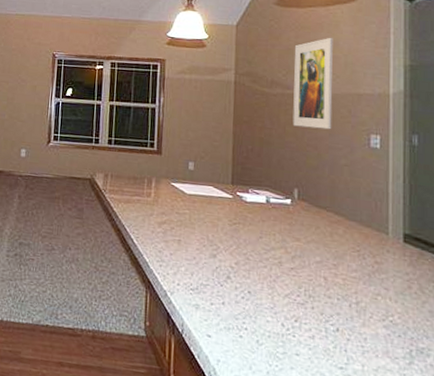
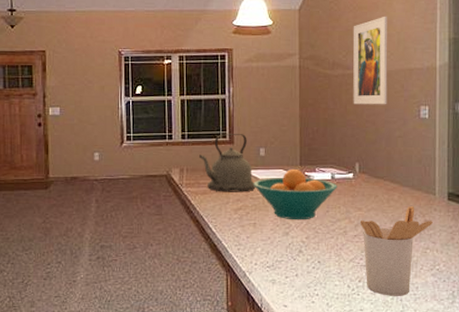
kettle: none [125,143,183,206] -> present [199,134,256,192]
fruit bowl: none [180,187,273,244] -> present [254,168,337,220]
utensil holder: none [297,243,385,346] -> present [359,205,433,296]

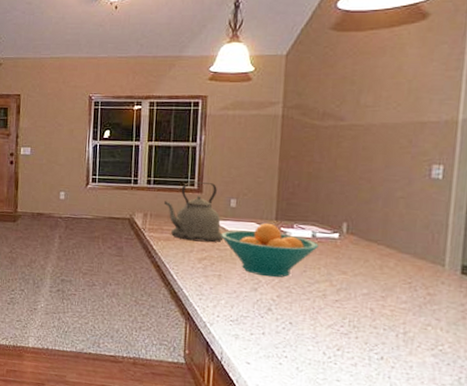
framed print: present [353,16,388,105] -> none [345,62,397,162]
utensil holder: present [359,205,433,296] -> none [343,275,438,374]

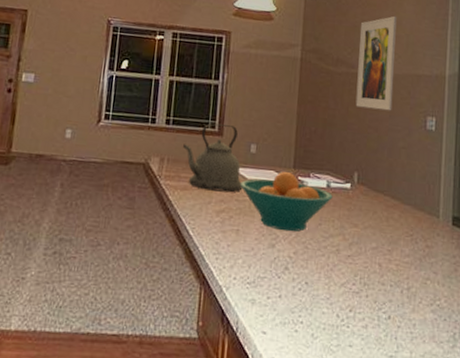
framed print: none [345,62,397,162] -> present [355,15,397,111]

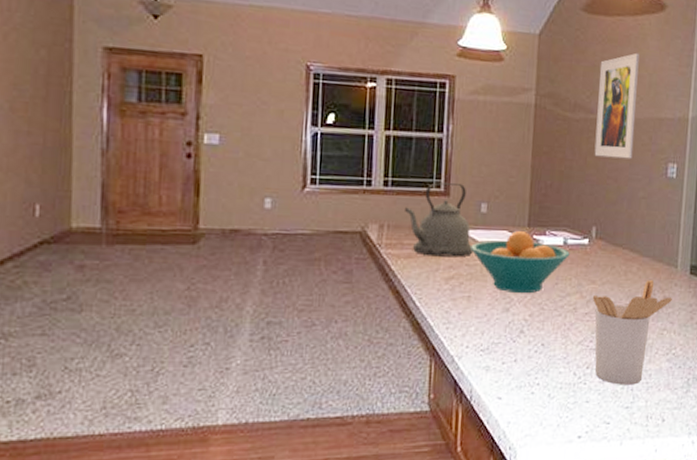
utensil holder: none [354,227,435,334] -> present [592,279,672,385]

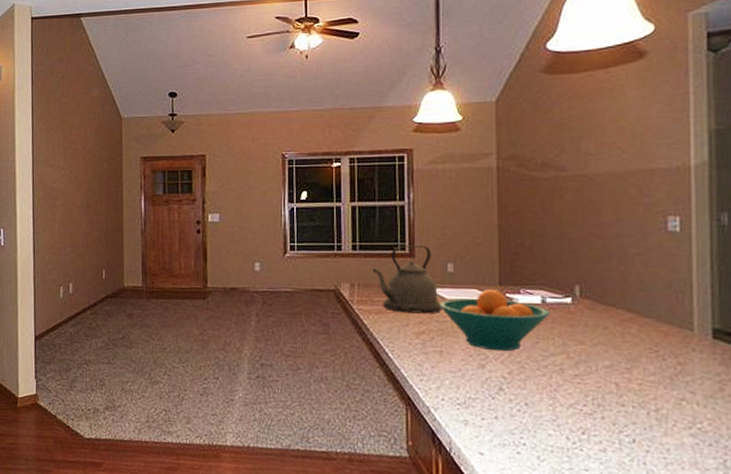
utensil holder: present [592,279,672,385] -> none [582,342,690,459]
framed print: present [594,52,640,159] -> none [568,105,619,214]

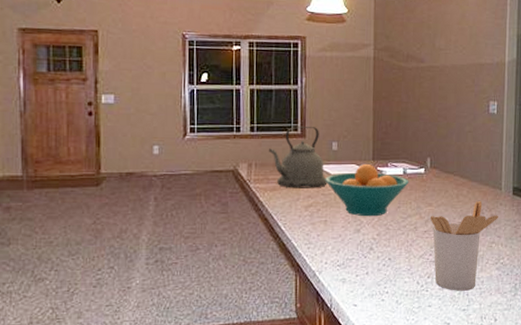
utensil holder: none [582,342,690,459] -> present [430,200,498,291]

